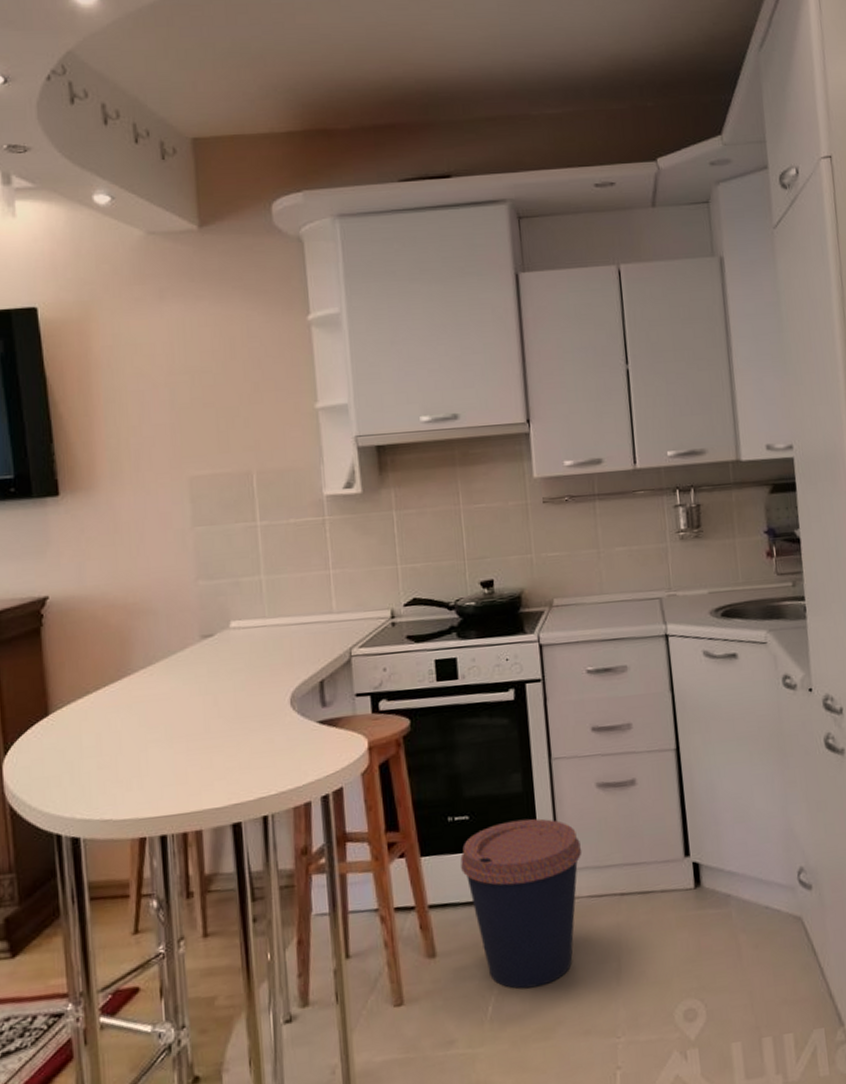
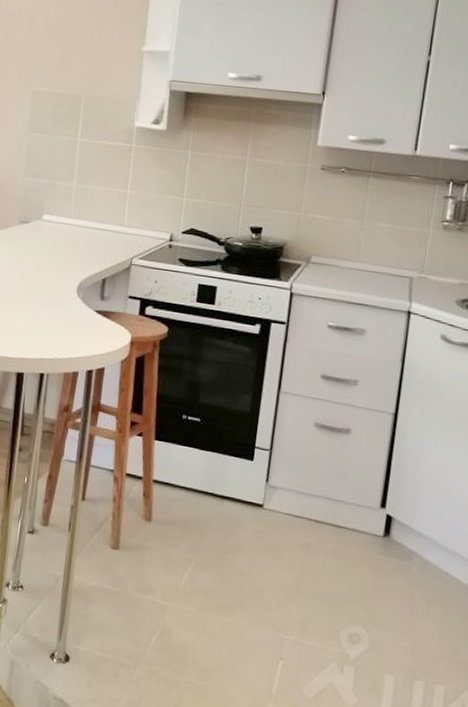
coffee cup: present [460,818,582,989] -> none [185,432,290,573]

